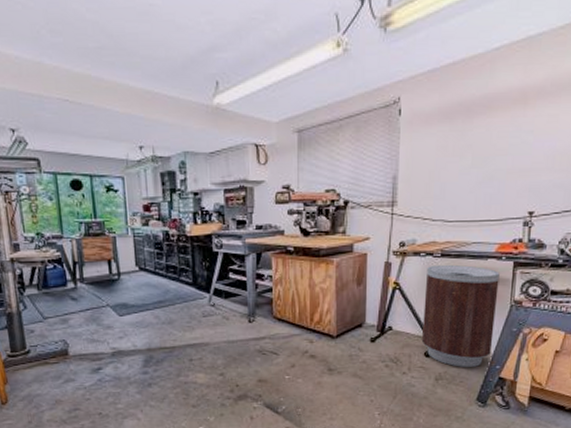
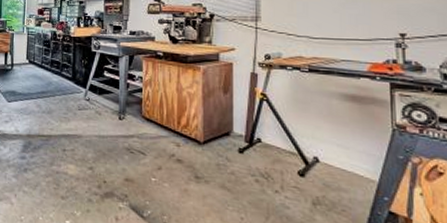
trash can: present [421,264,500,367] -> none [293,79,377,195]

